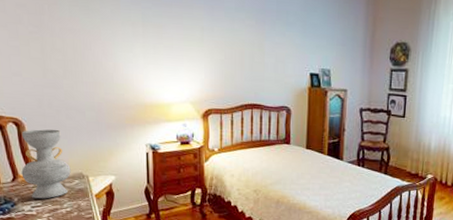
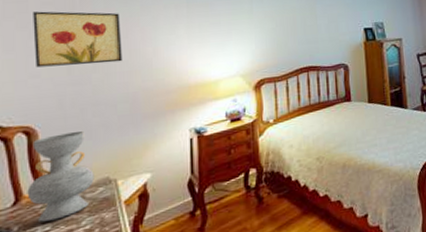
wall art: none [10,12,88,72] -> present [33,11,123,68]

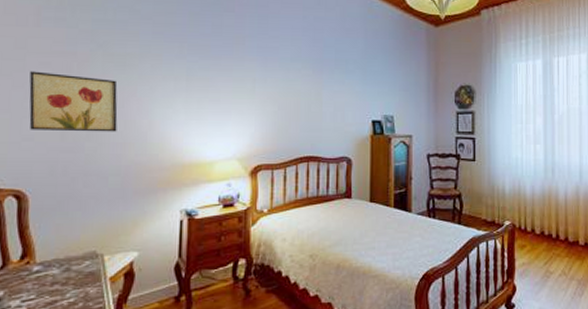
decorative vase: present [27,131,94,222] -> none [14,201,82,290]

